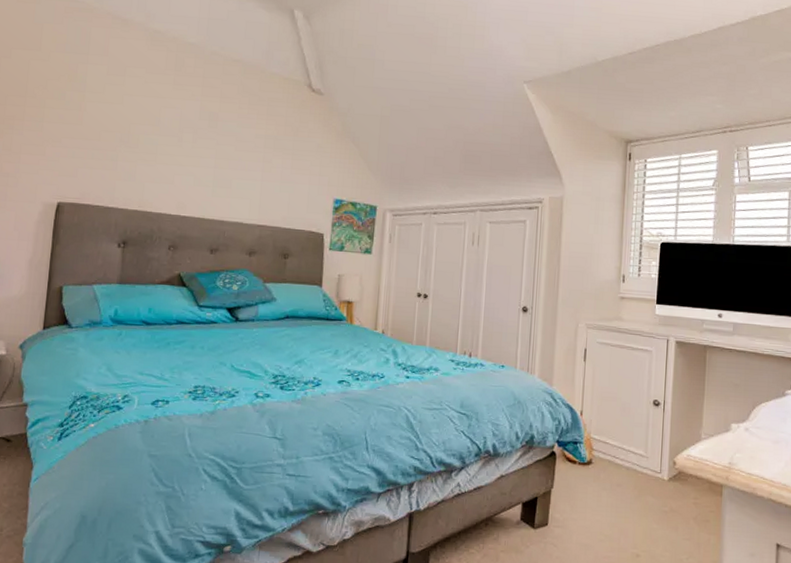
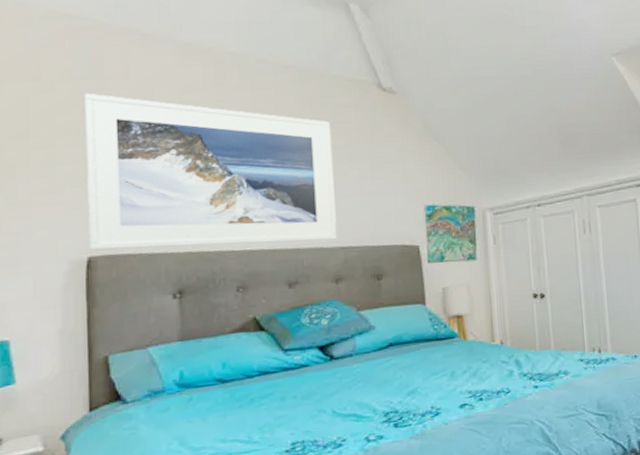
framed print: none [60,65,264,218] -> present [84,93,337,250]

